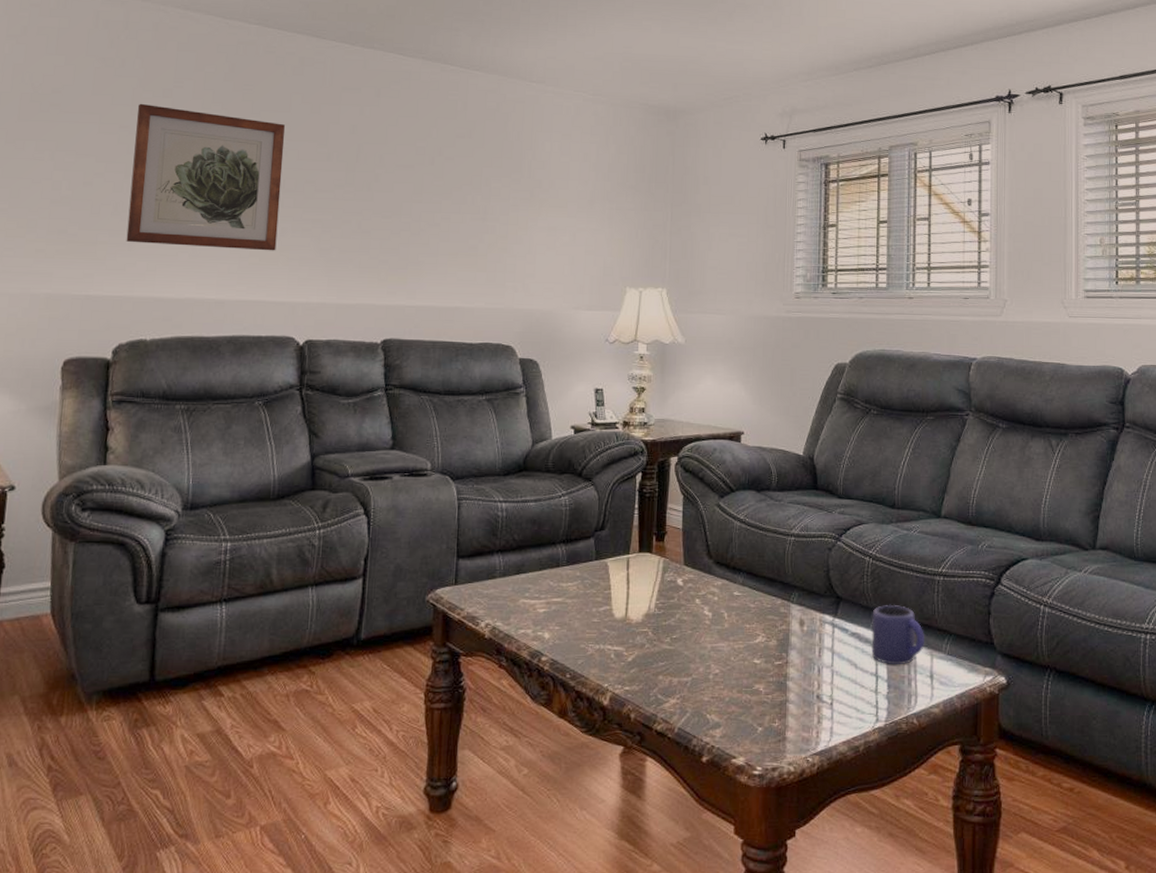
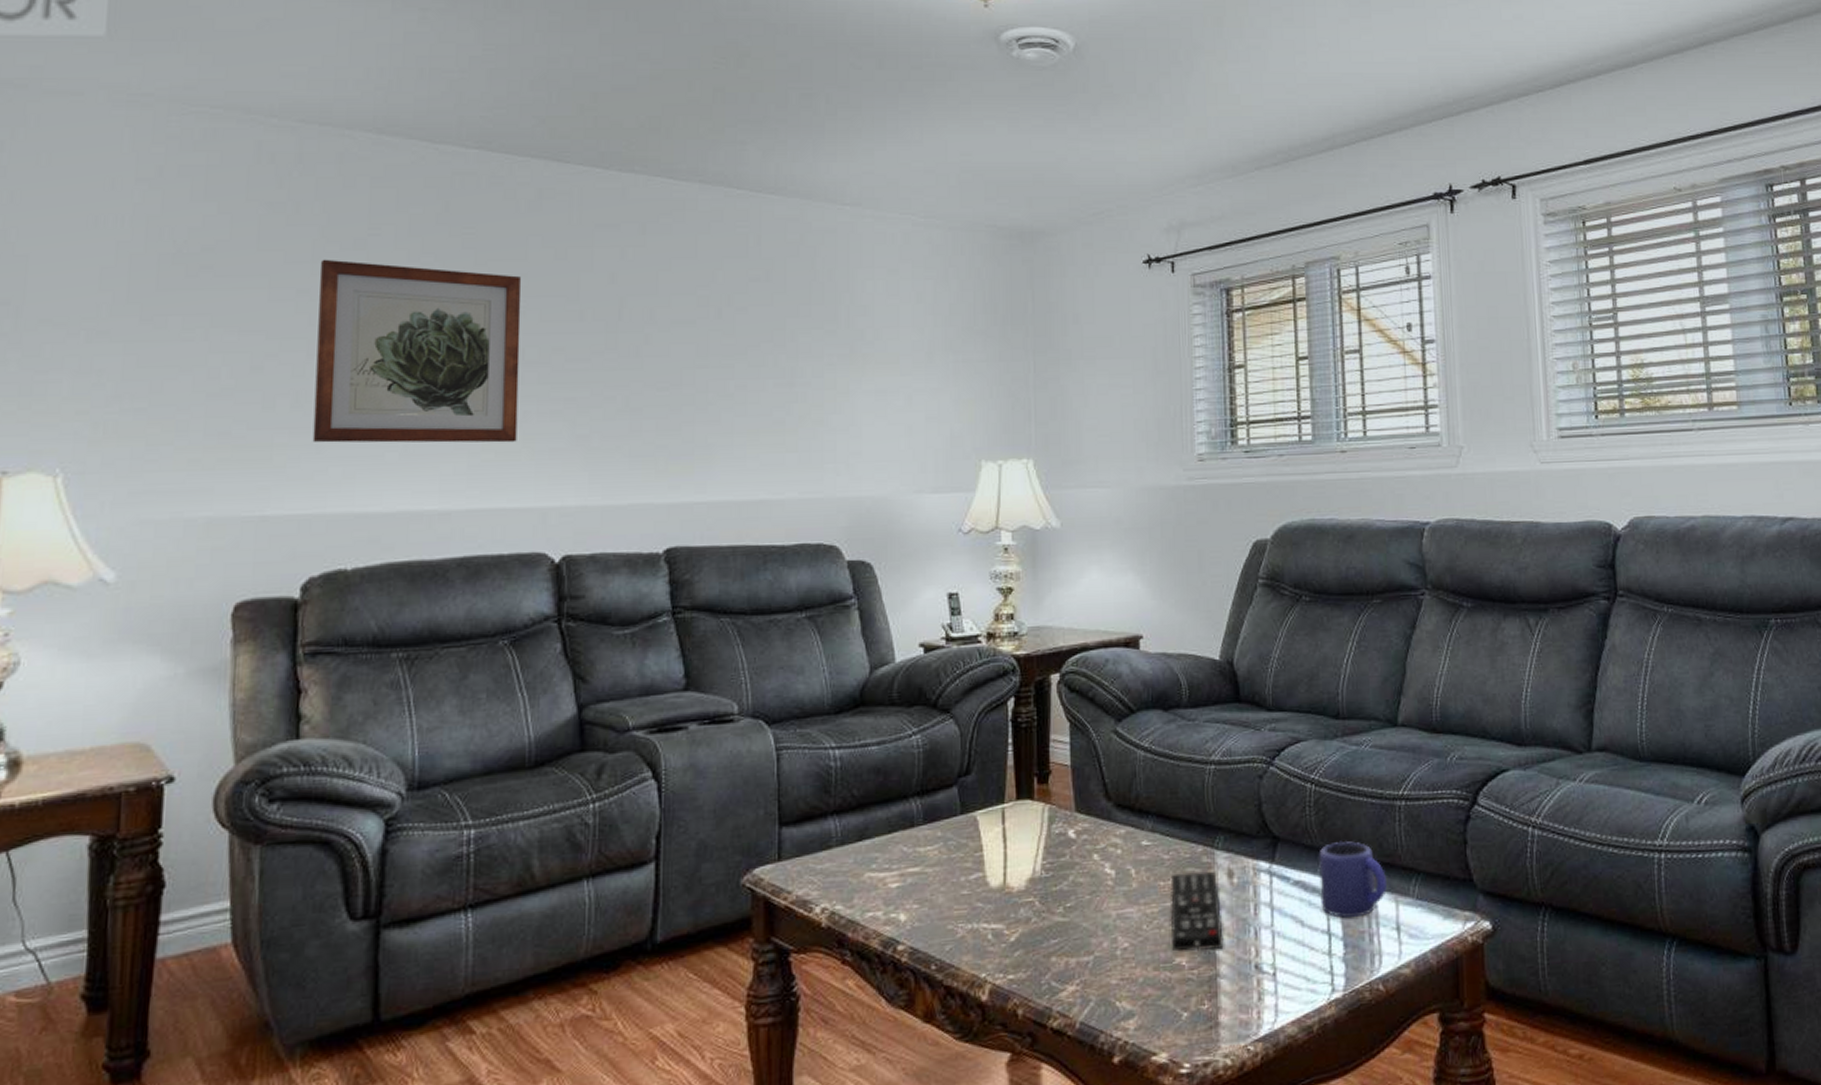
remote control: none [752,619,793,681] -> present [1170,872,1224,951]

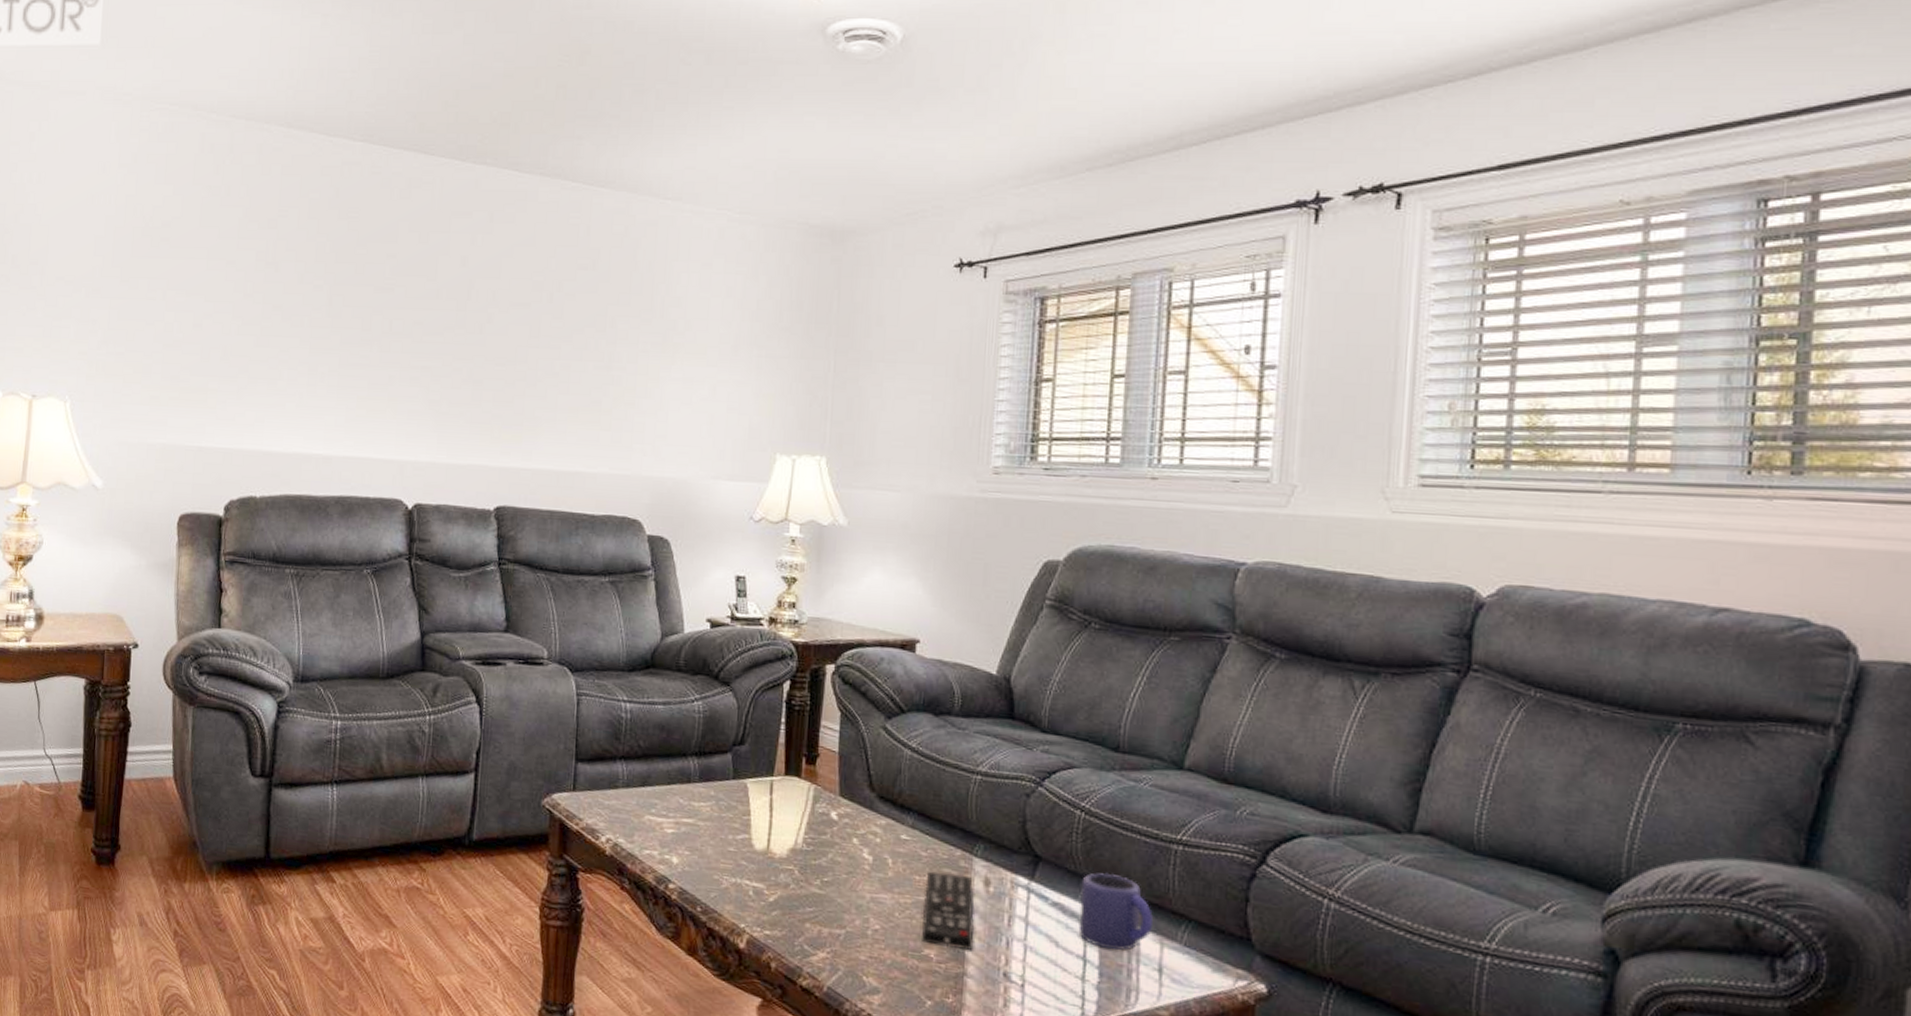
wall art: present [312,259,522,443] -> none [235,235,392,402]

